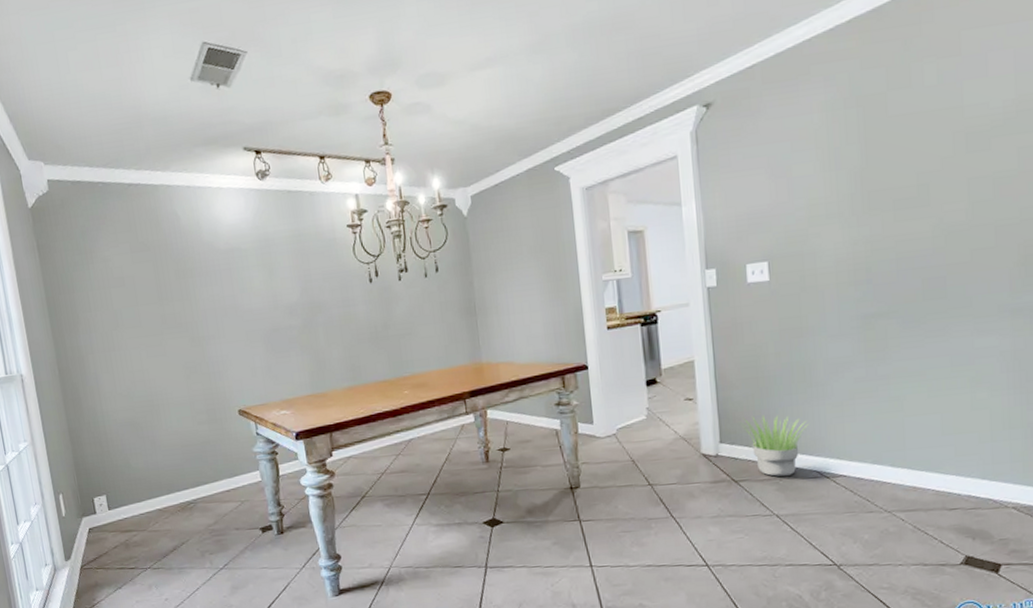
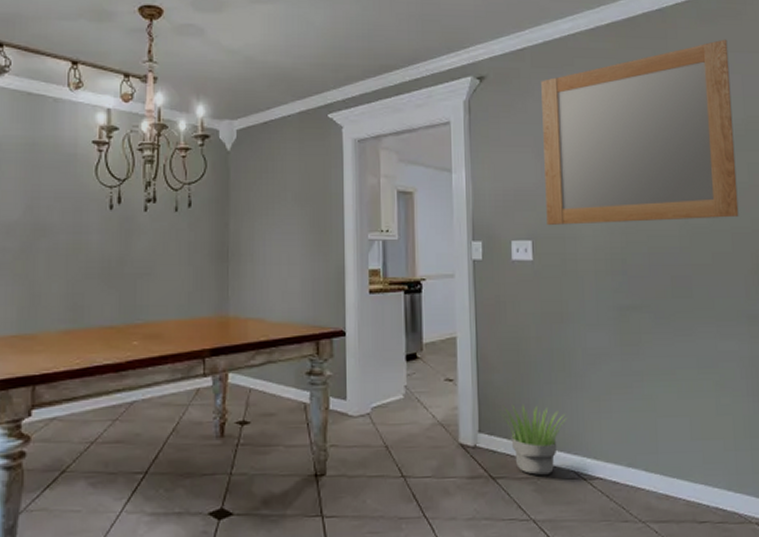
home mirror: none [773,10,1005,244] -> present [541,39,739,225]

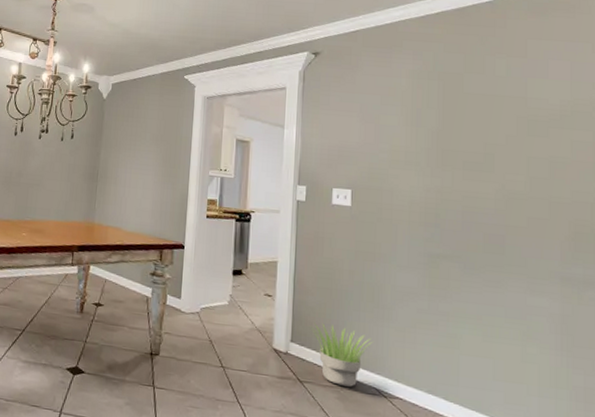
home mirror: present [541,39,739,225] -> none [366,29,559,188]

